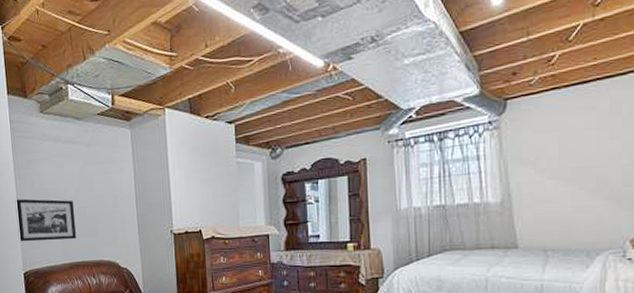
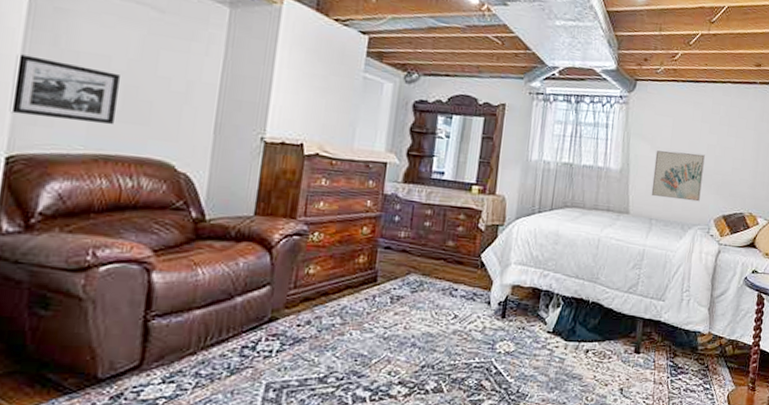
wall art: none [542,166,608,225] -> present [651,150,705,202]

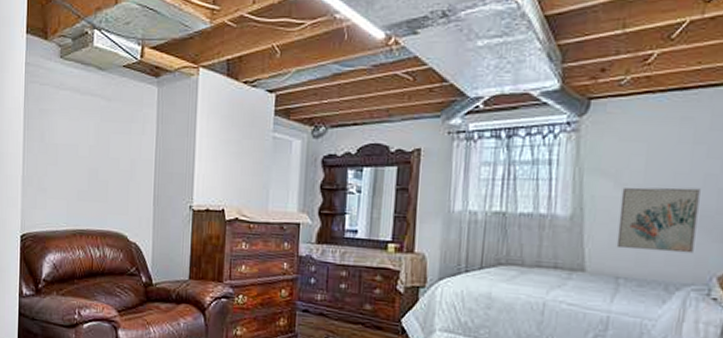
picture frame: present [9,54,120,125] -> none [19,151,85,204]

